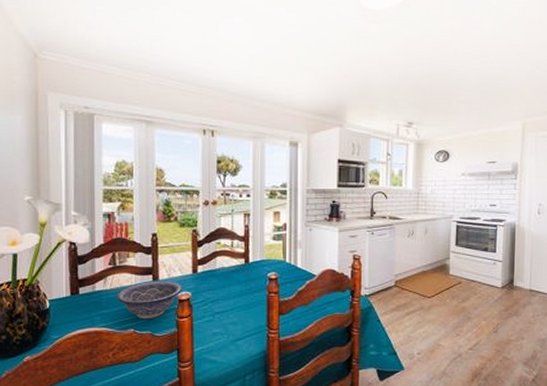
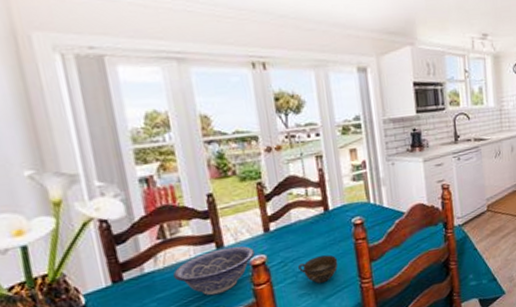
cup: none [217,302,251,326] -> present [298,255,338,284]

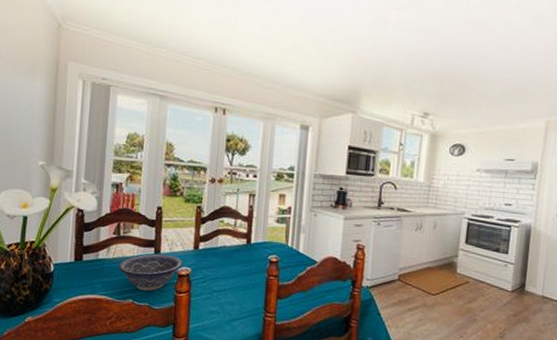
cup: present [298,255,338,284] -> none [215,281,249,306]

